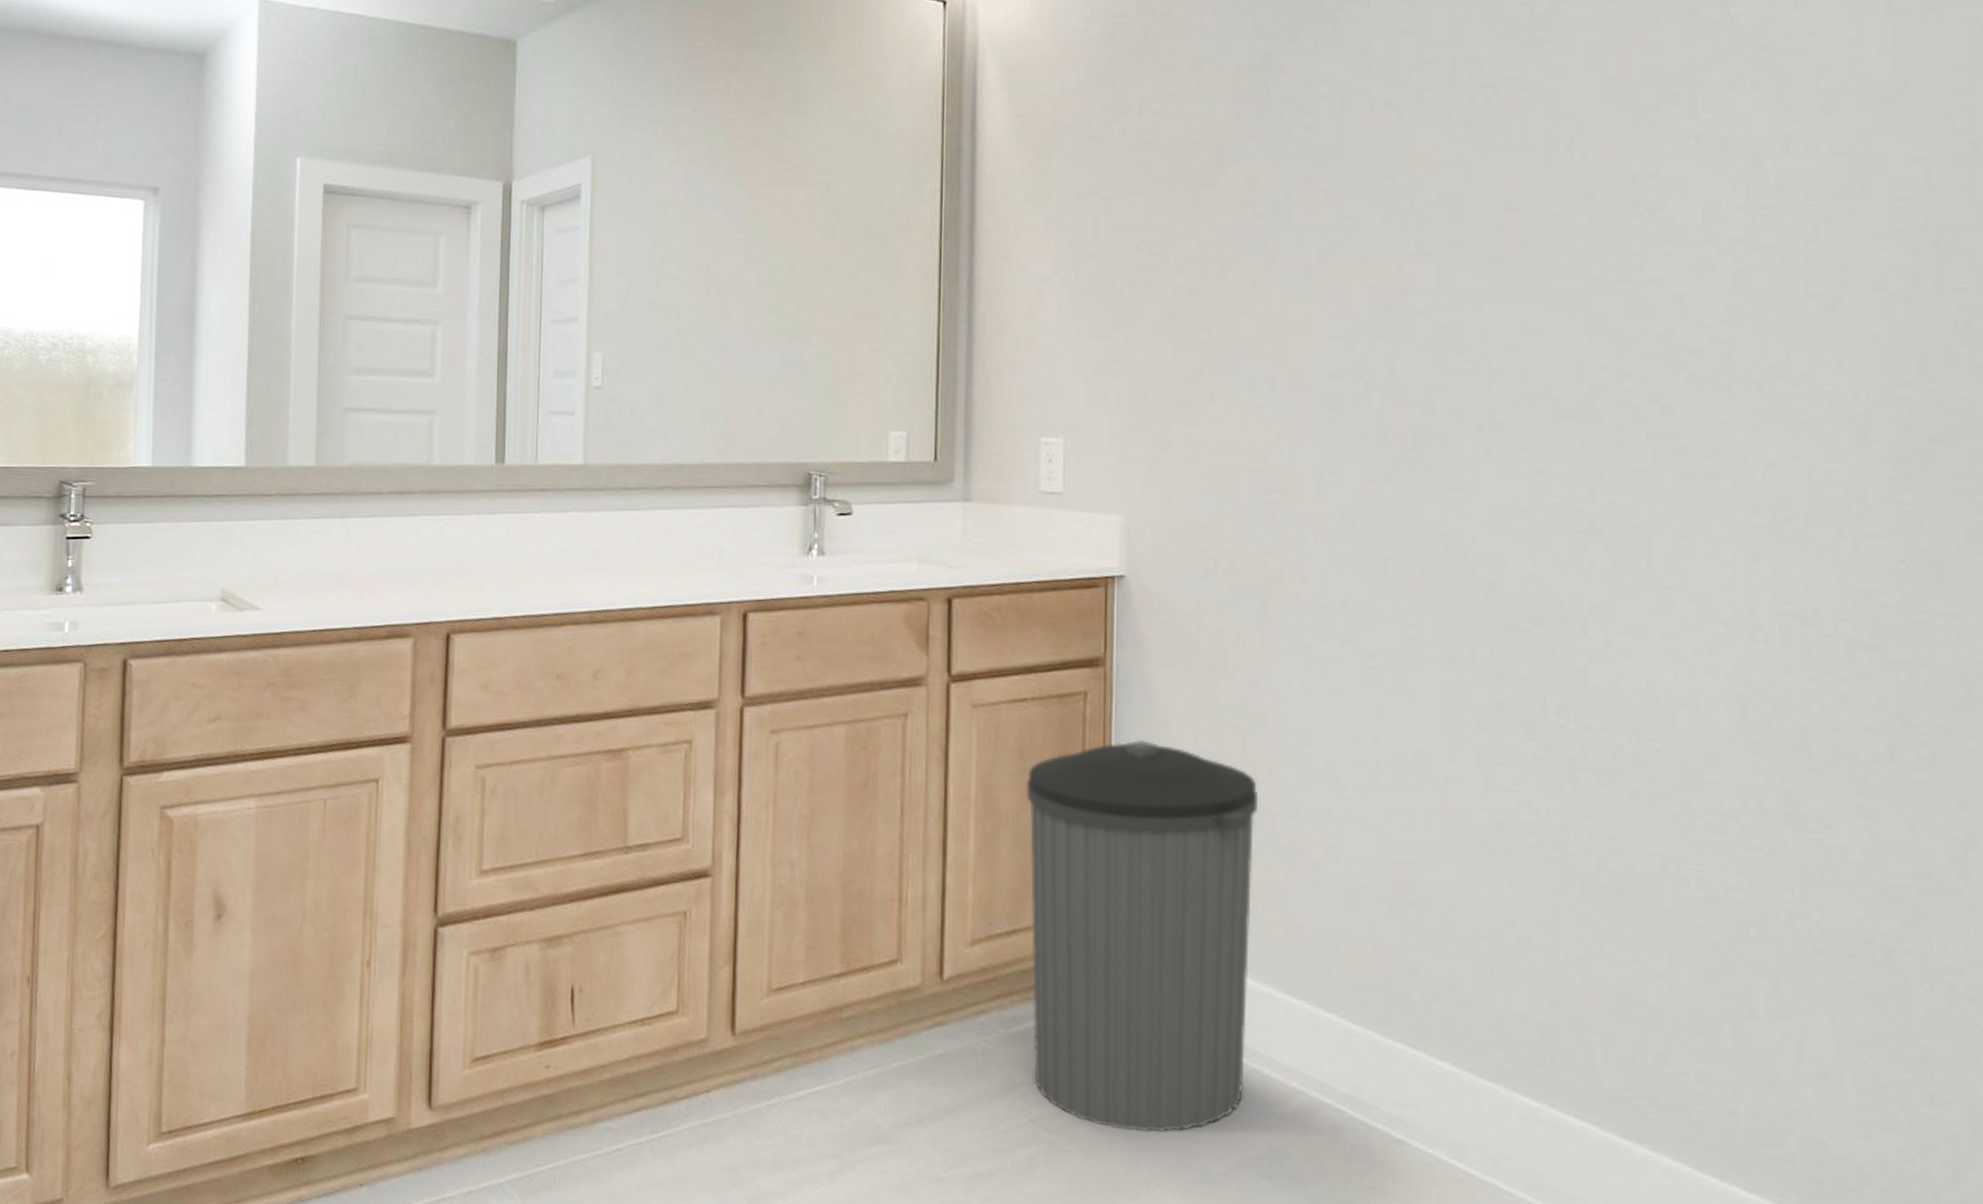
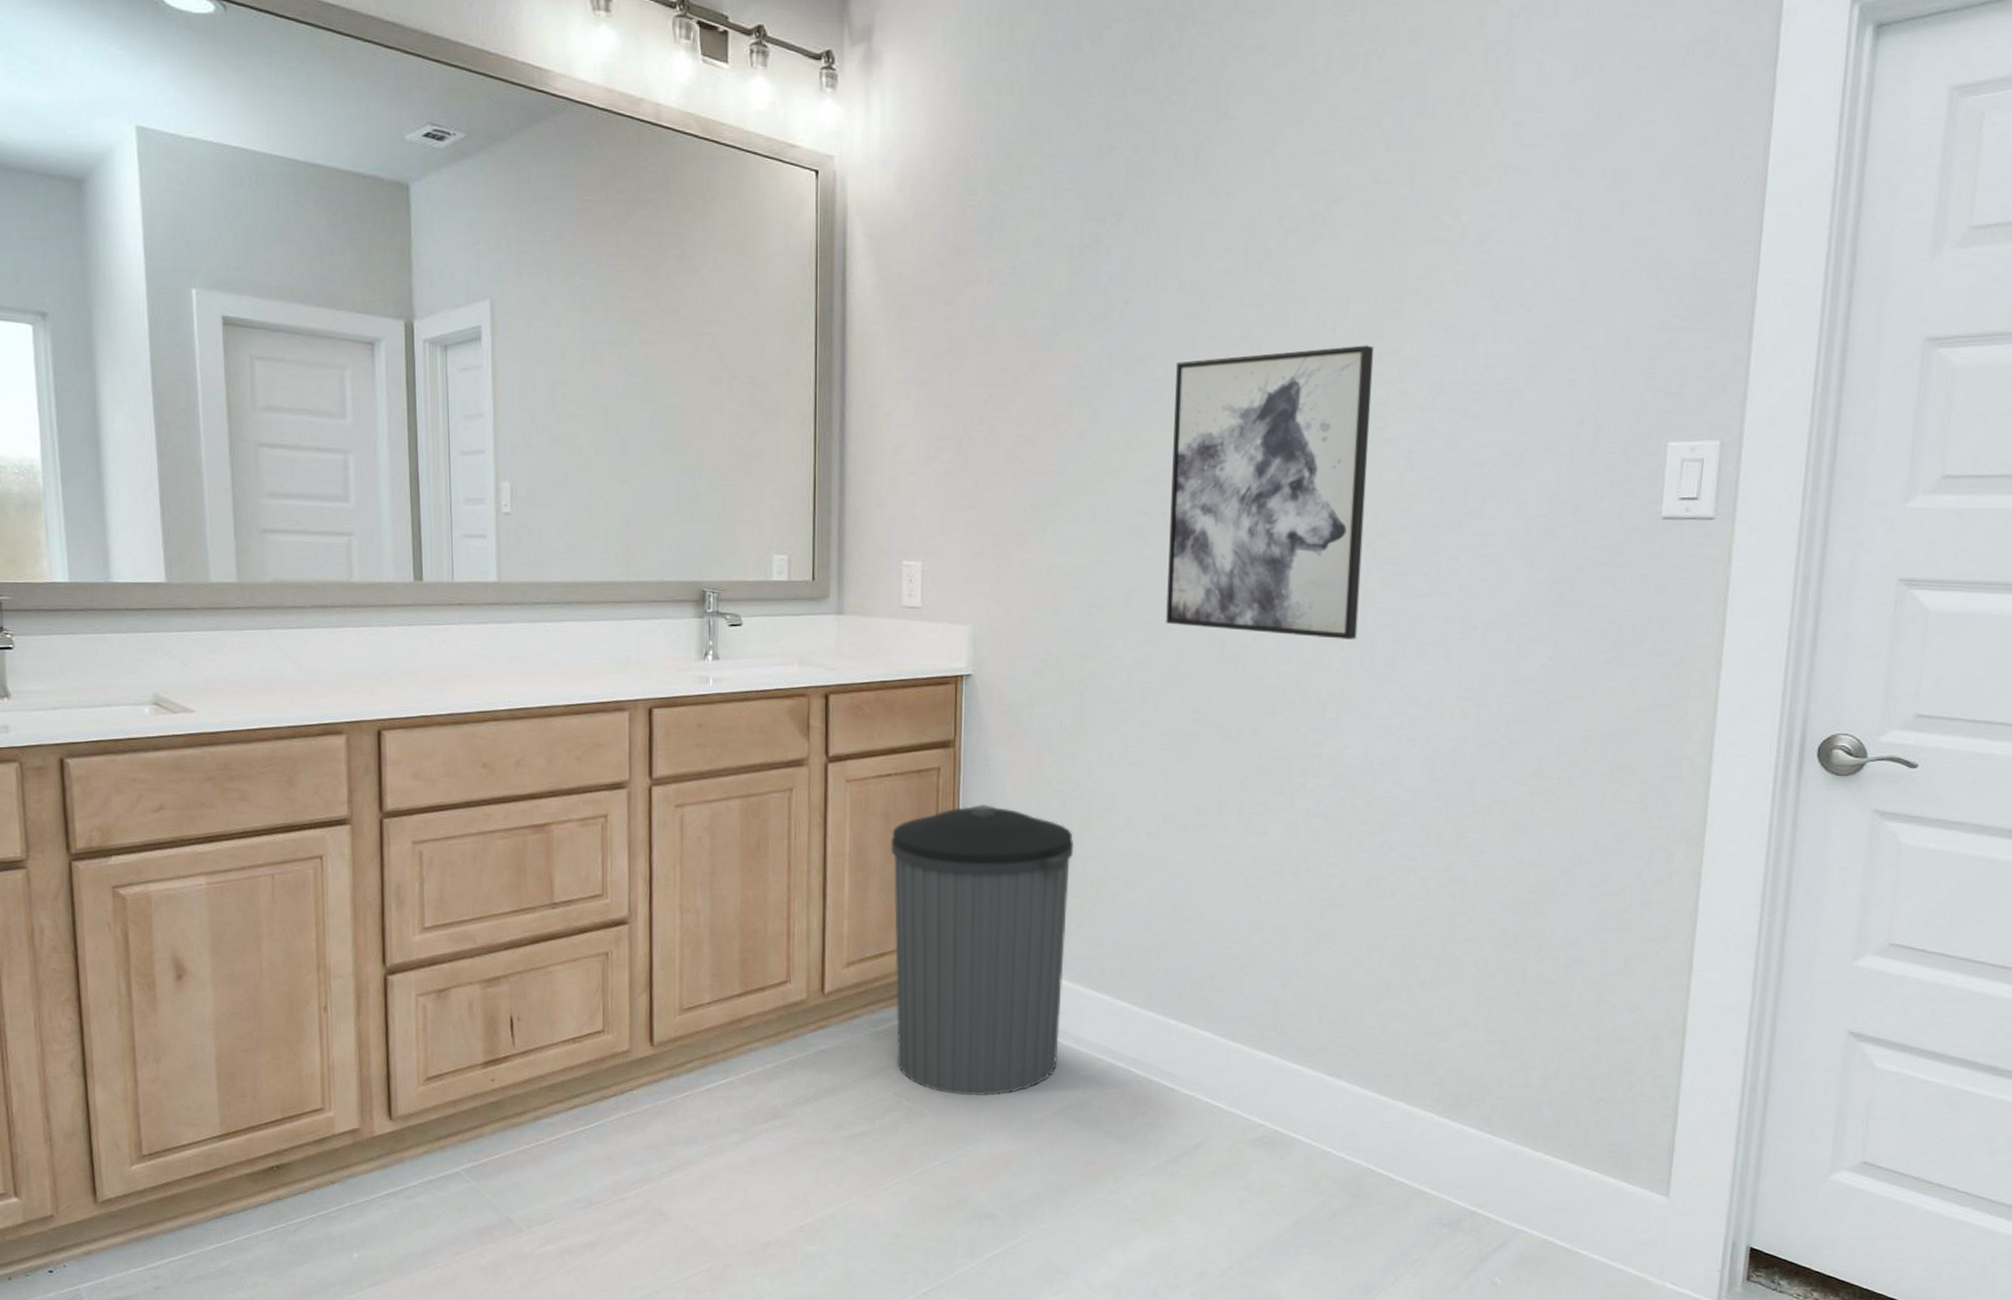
wall art: none [1369,166,1626,534] -> present [1166,345,1374,640]

